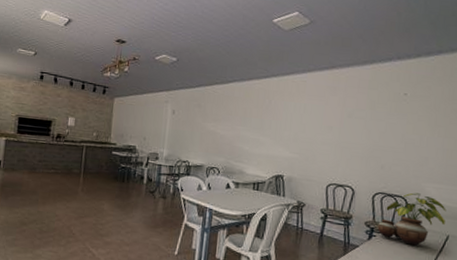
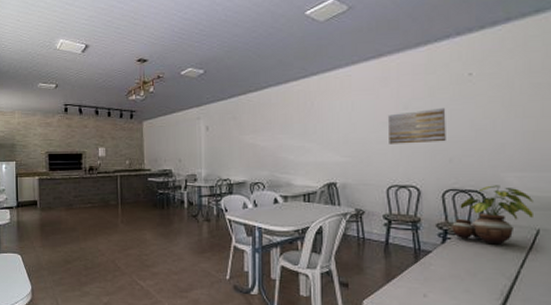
wall art: none [332,120,383,150] -> present [387,107,446,144]

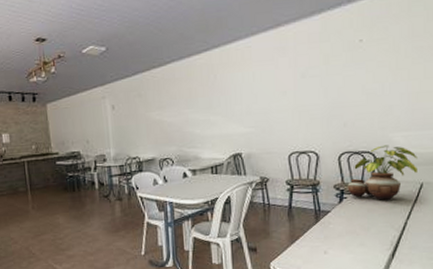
wall art: present [387,107,446,144] -> none [286,74,340,113]

